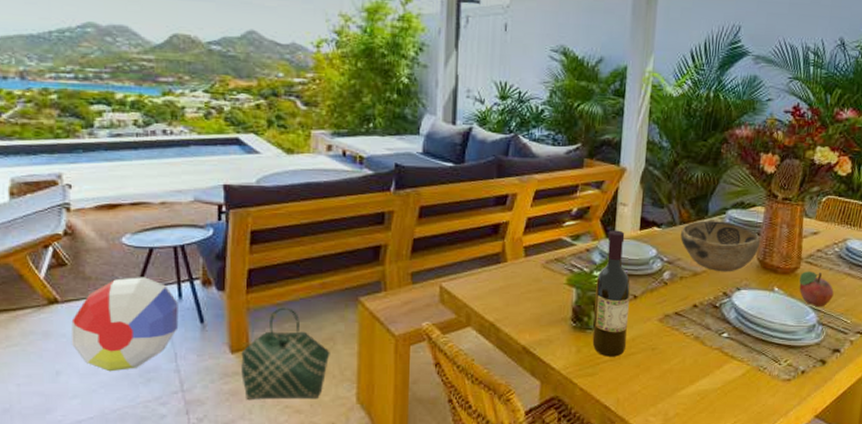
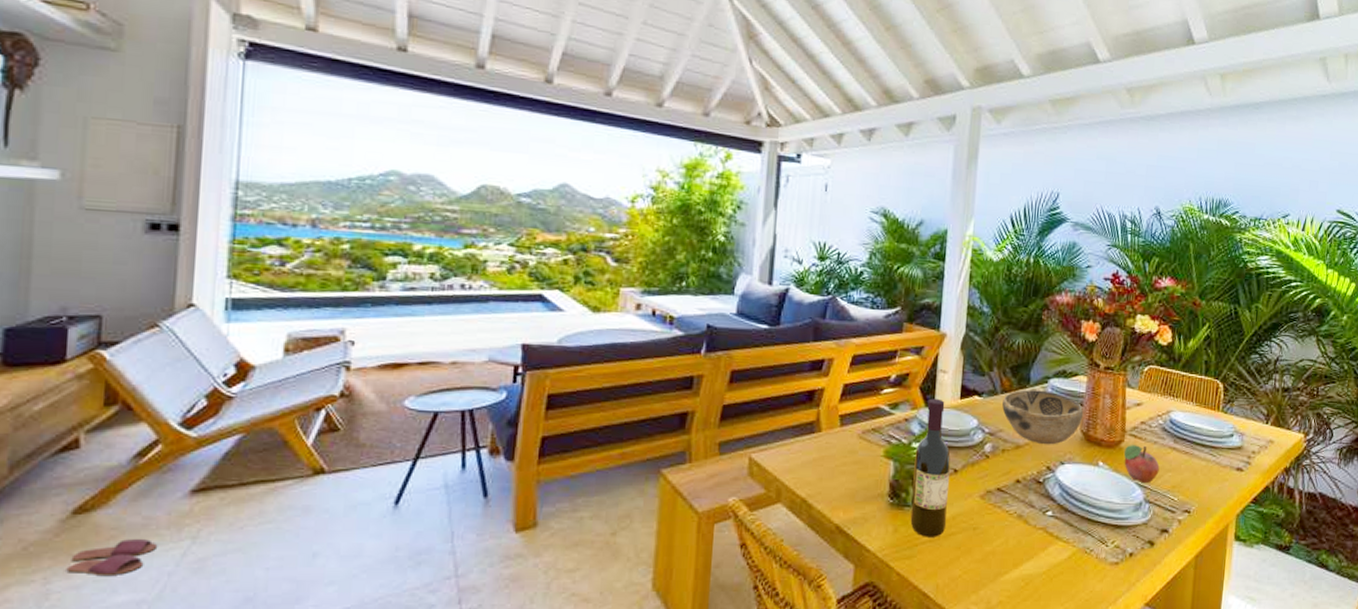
beachball: present [71,277,179,372] -> none [334,444,461,554]
tote bag: present [241,307,330,399] -> none [525,480,626,586]

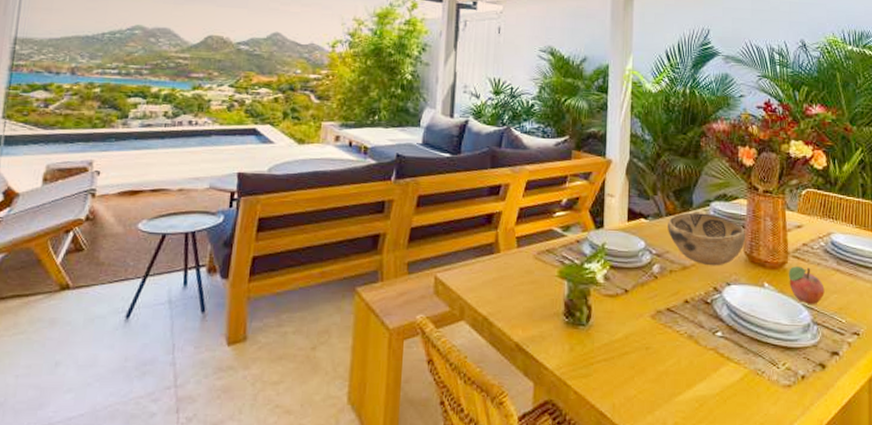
wine bottle: present [910,398,951,537] -> none [585,221,621,356]

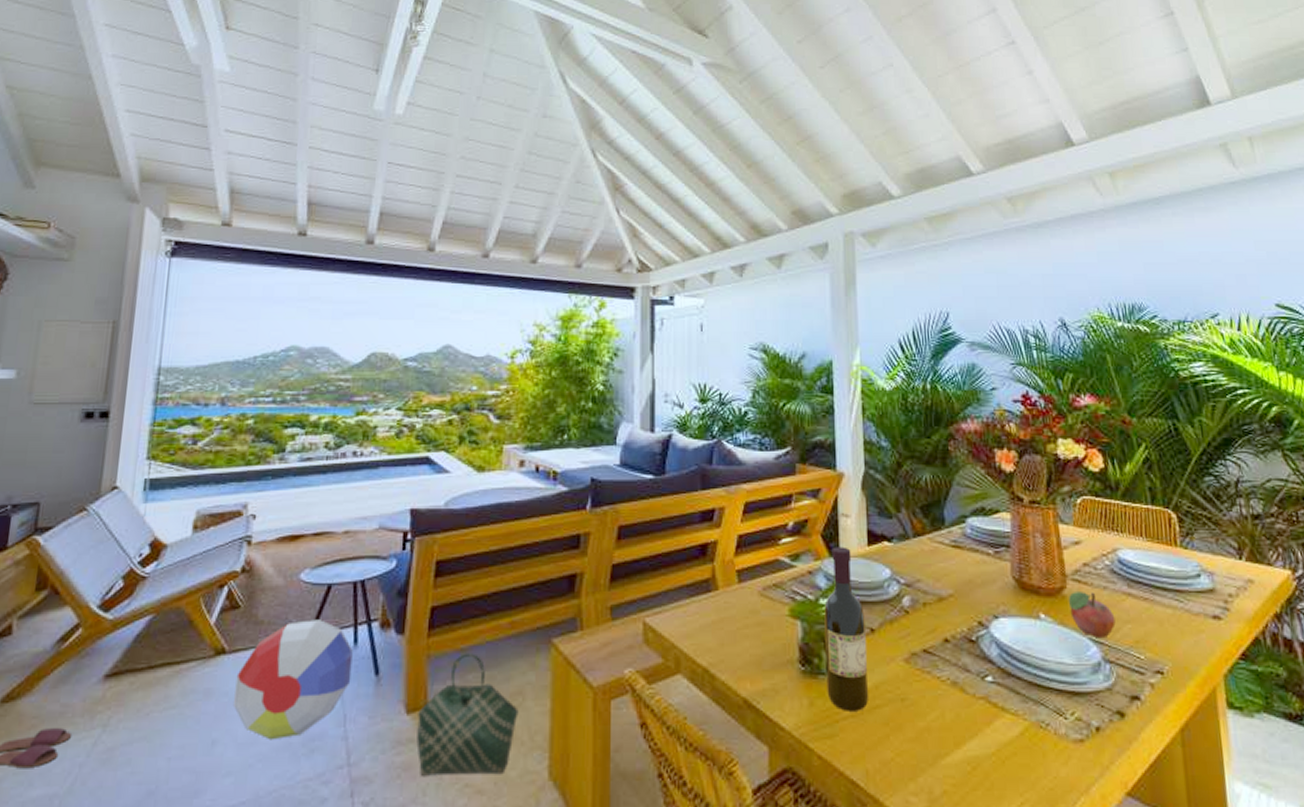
beachball: none [74,263,183,364] -> present [232,619,353,740]
tote bag: none [235,297,325,397] -> present [416,653,519,776]
wine bottle: none [585,221,621,356] -> present [824,547,869,711]
decorative bowl: present [668,212,746,266] -> none [916,532,1013,596]

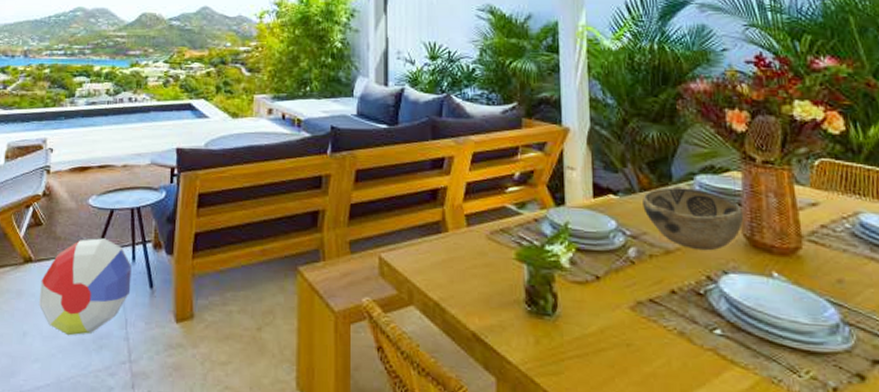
tote bag: present [416,653,519,776] -> none [184,275,270,380]
wine bottle: present [824,547,869,711] -> none [550,197,595,352]
decorative bowl: none [916,532,1013,596] -> present [643,187,744,251]
fruit: present [1068,592,1116,639] -> none [803,253,856,301]

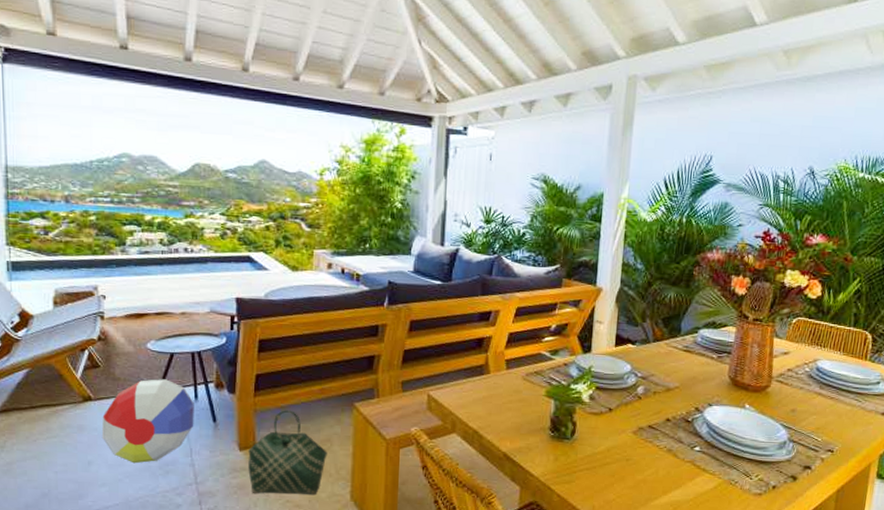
tote bag: none [184,275,270,380] -> present [248,410,327,495]
decorative bowl: present [643,187,744,251] -> none [654,339,732,389]

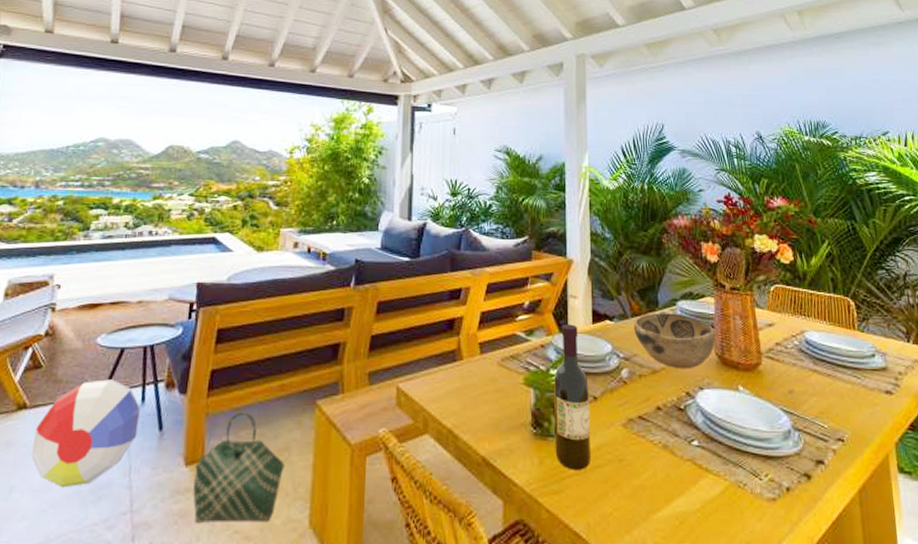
wine bottle: none [569,346,606,466] -> present [554,324,592,470]
decorative bowl: none [654,339,732,389] -> present [634,313,716,369]

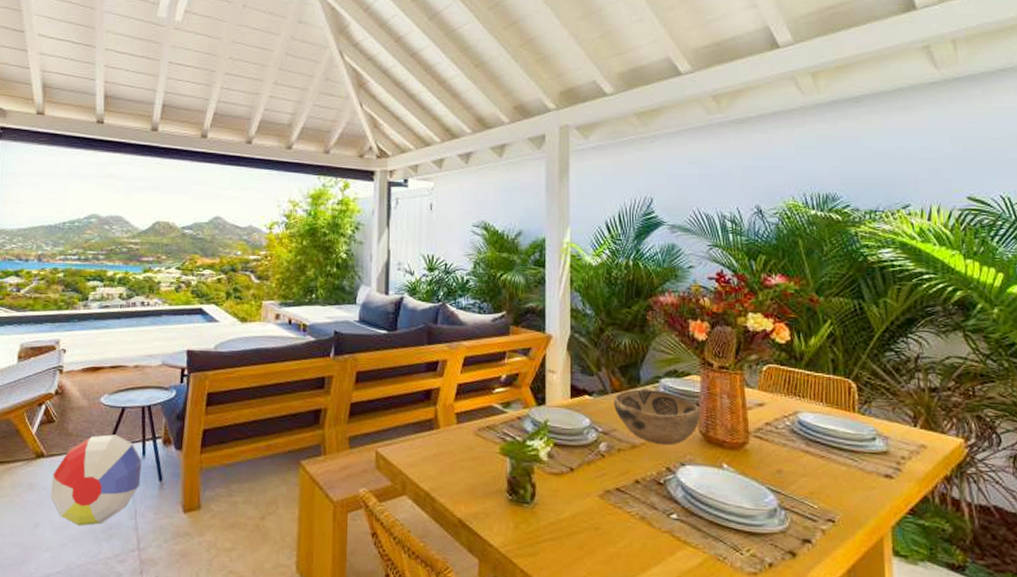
tote bag: present [193,412,285,522] -> none [191,468,273,565]
wine bottle: present [554,324,592,470] -> none [530,397,567,536]

